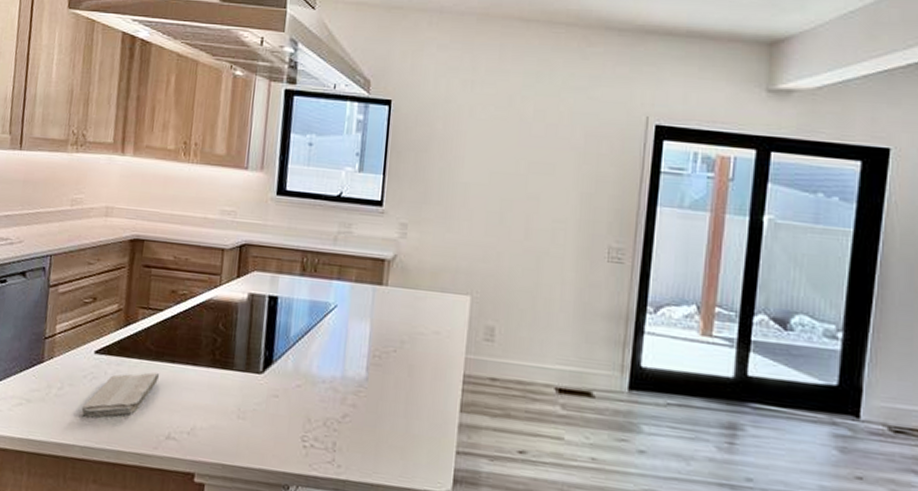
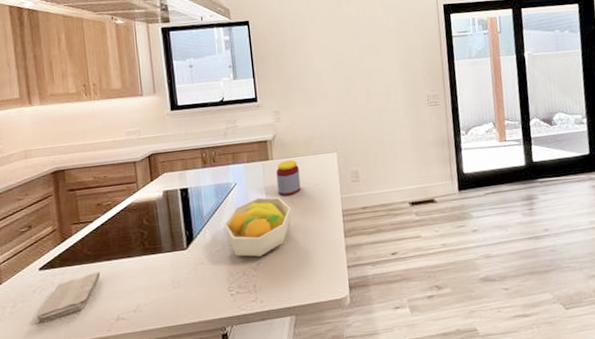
fruit bowl: none [311,330,398,407] -> present [224,197,291,257]
jar: none [385,290,419,339] -> present [276,159,301,197]

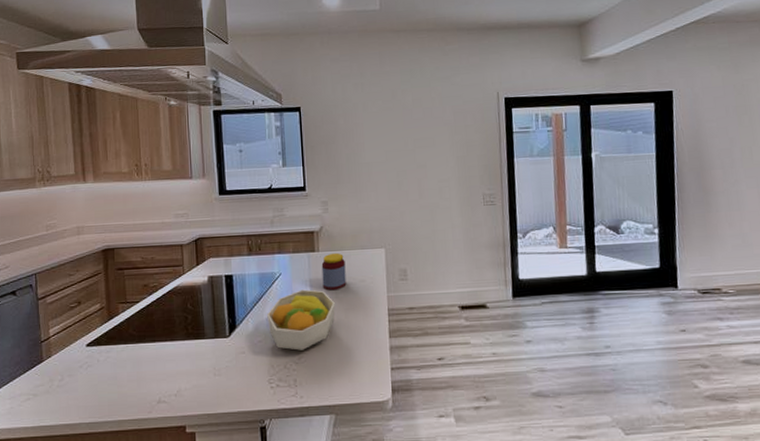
washcloth: present [36,272,100,325] -> none [82,353,144,400]

